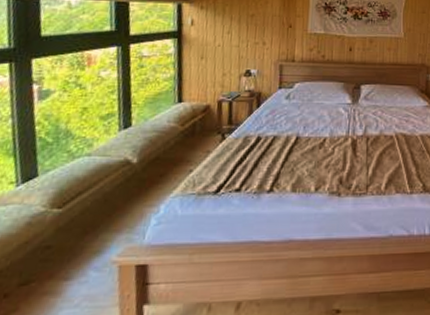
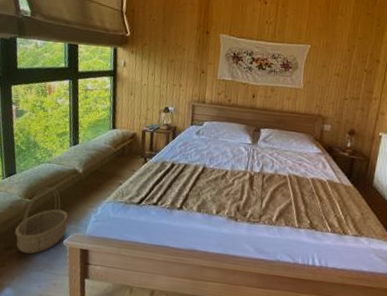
basket: none [35,187,118,286] -> present [15,186,68,254]

